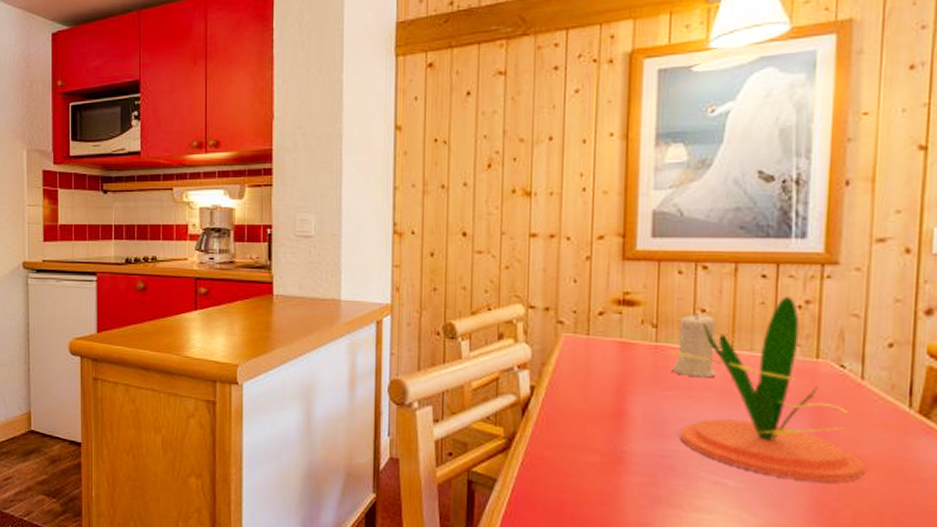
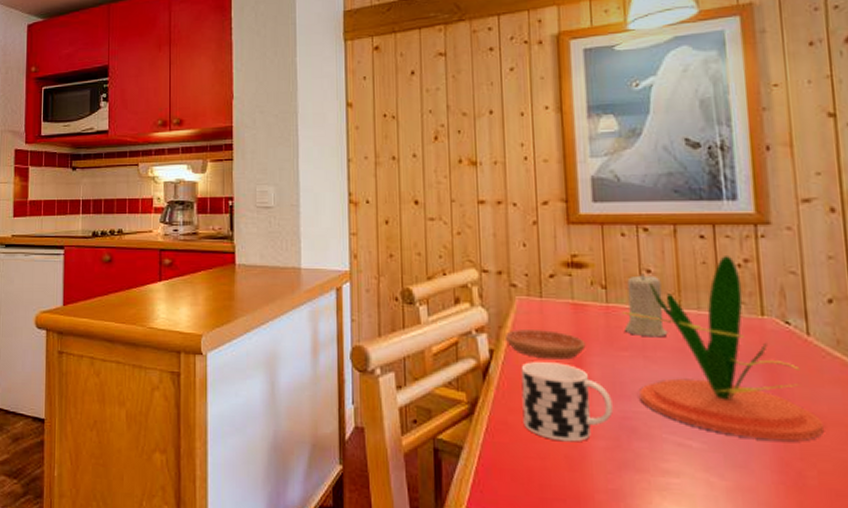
saucer: none [547,367,630,398] -> present [504,329,586,360]
cup: none [559,399,652,478] -> present [521,362,613,442]

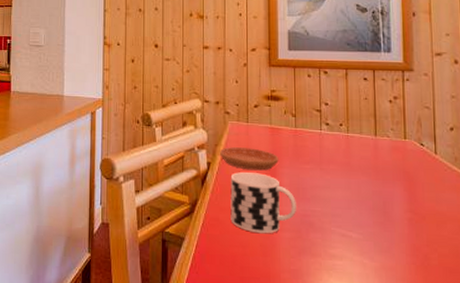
plant: present [622,256,824,441] -> none [306,94,443,232]
candle: present [625,273,668,338] -> none [308,106,339,155]

